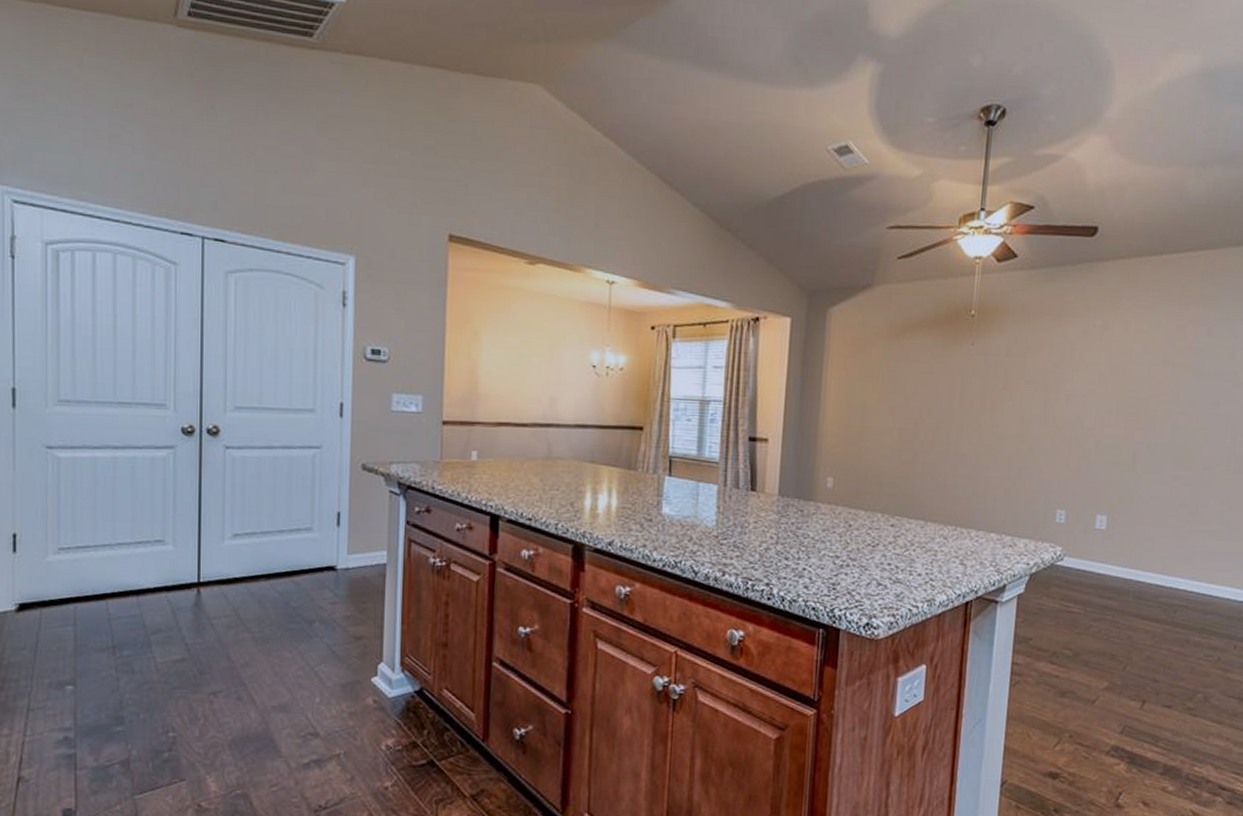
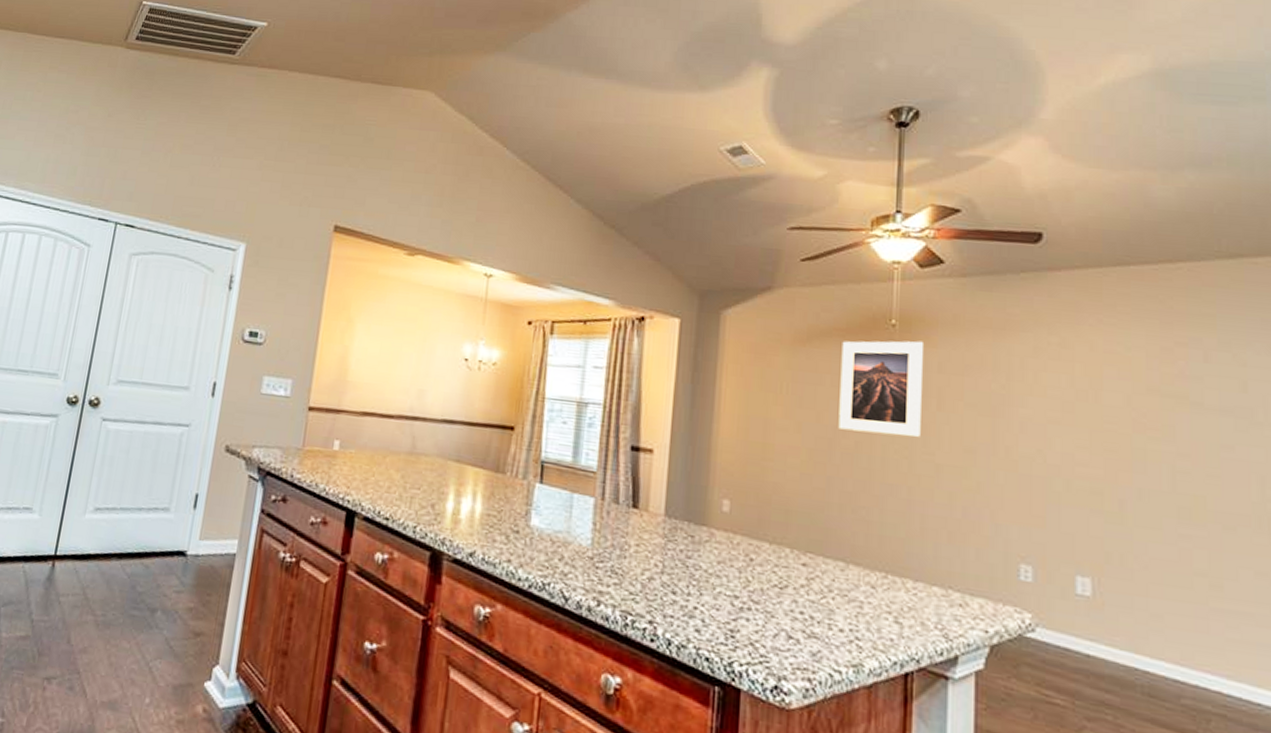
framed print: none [924,328,996,413] -> present [838,340,923,437]

